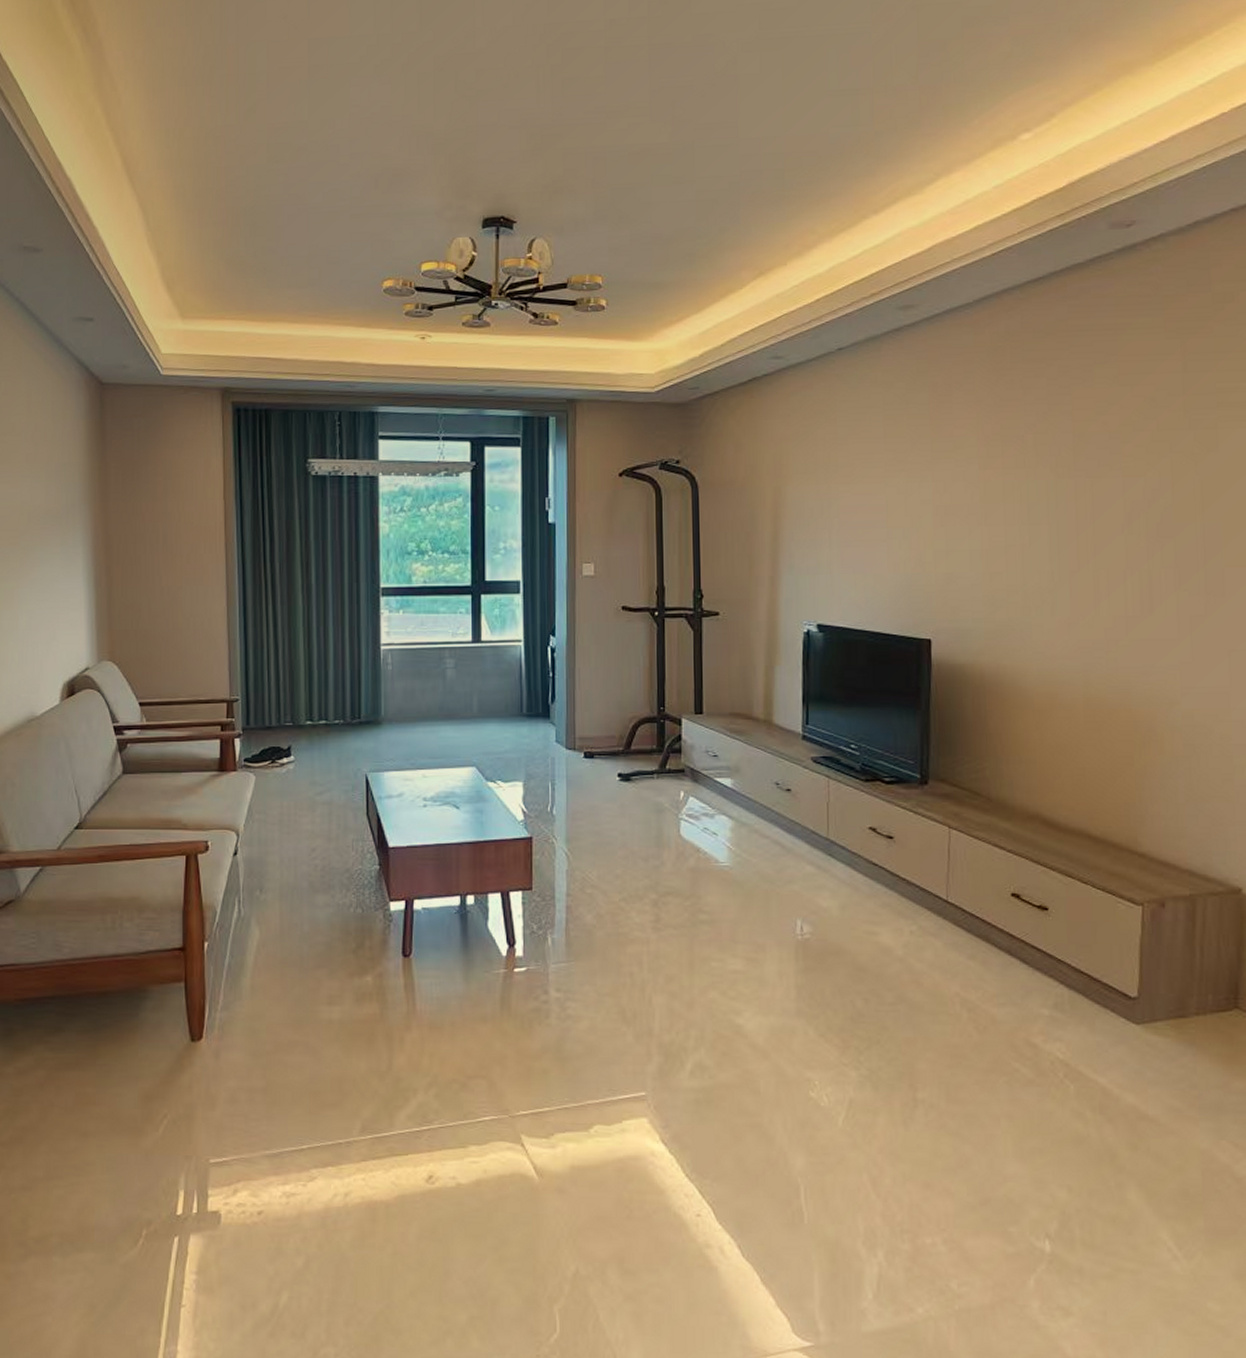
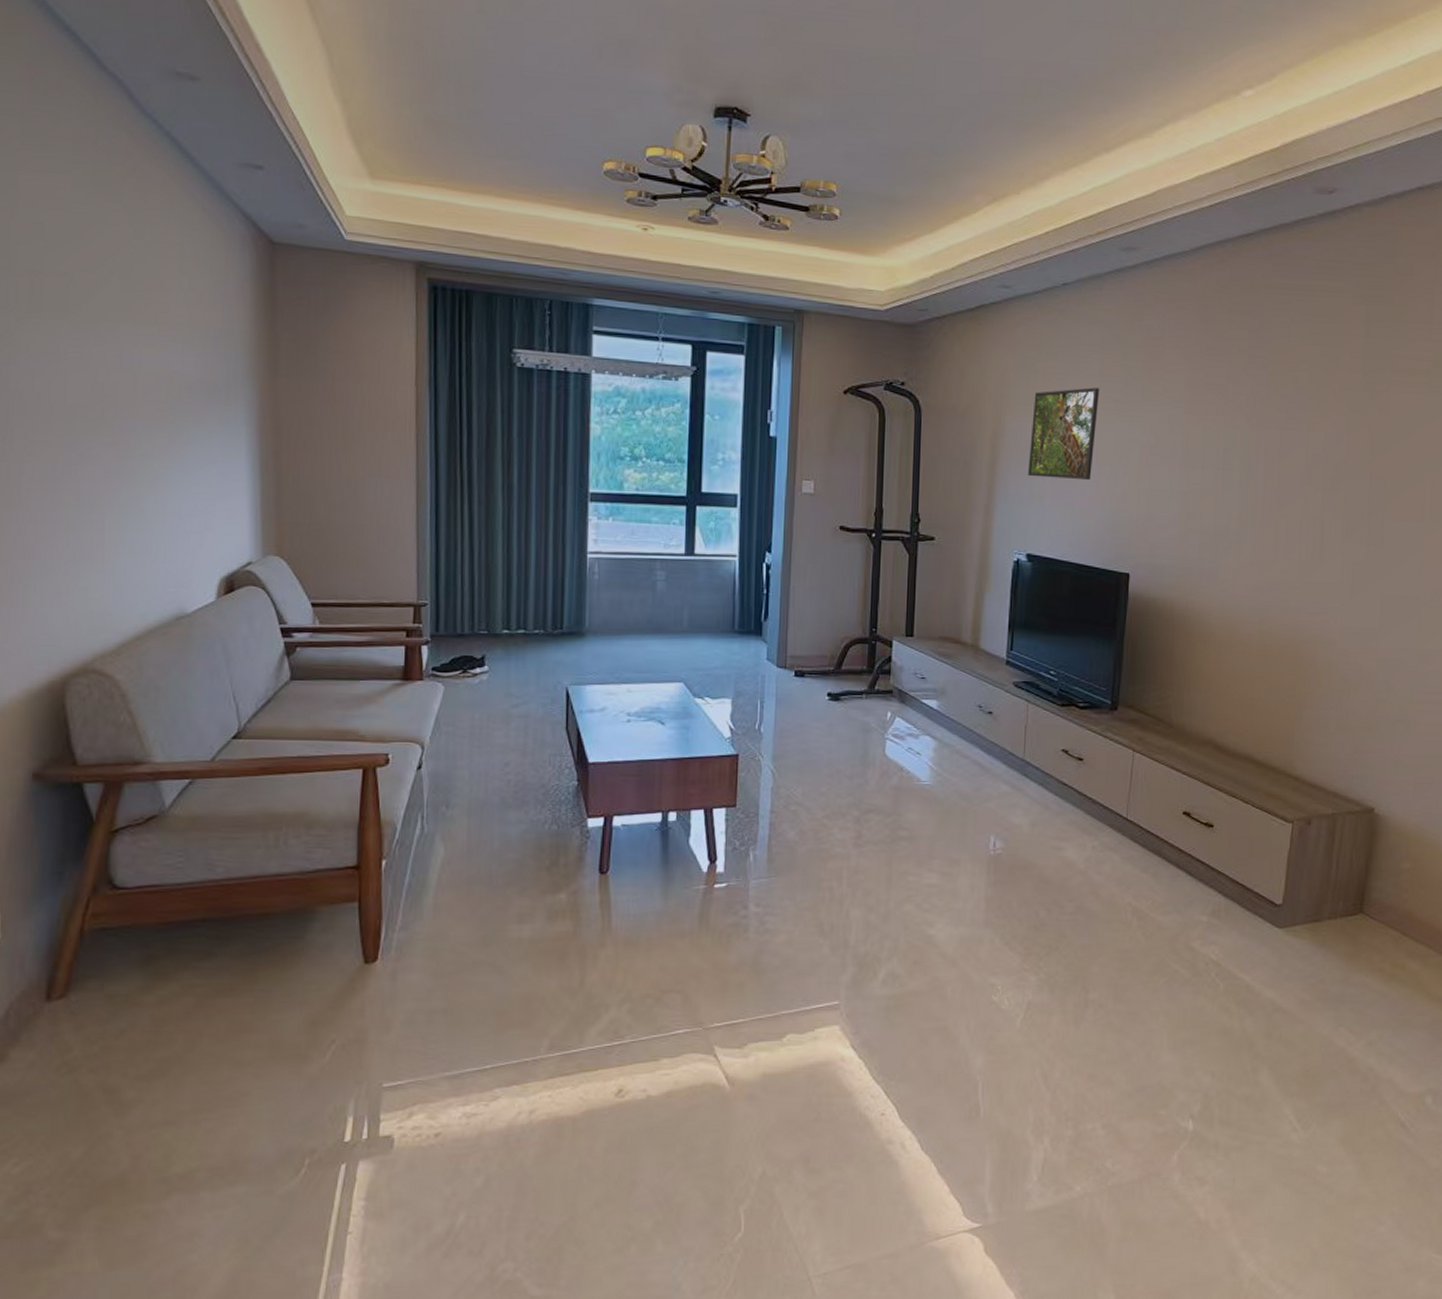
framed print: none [812,450,885,546] -> present [1027,387,1100,481]

